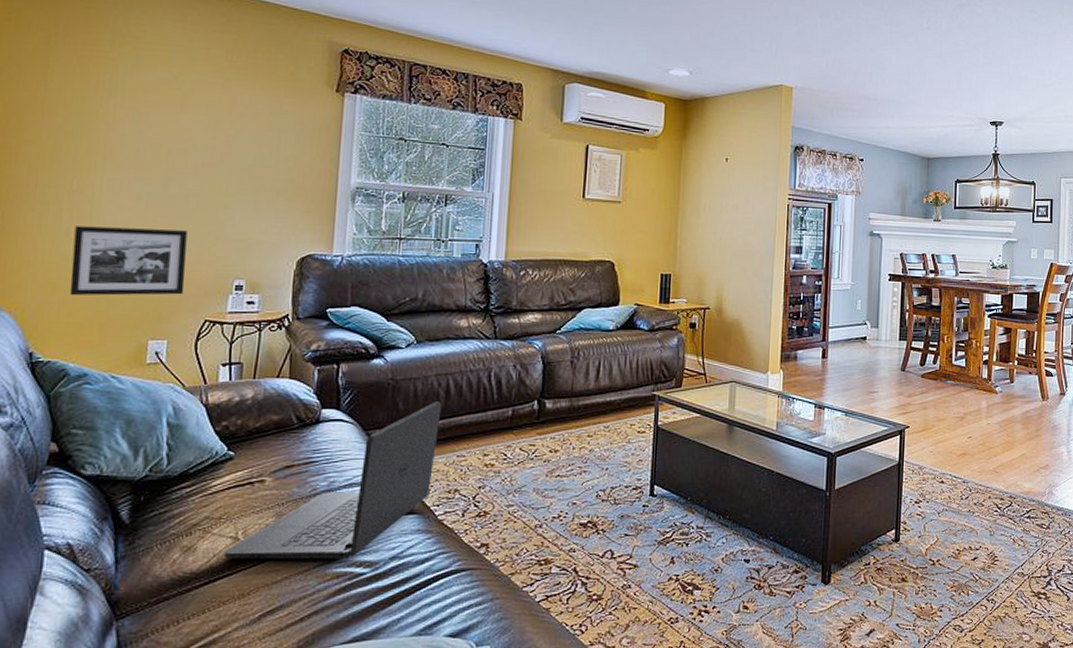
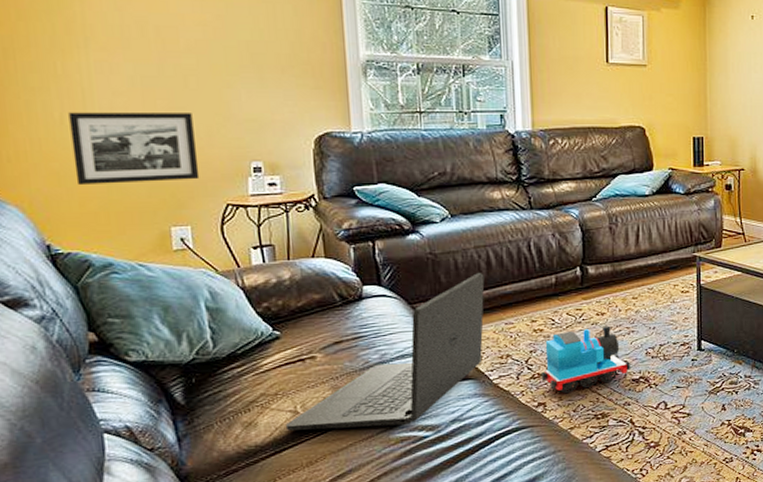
toy train: none [486,464,579,534] -> present [540,325,630,393]

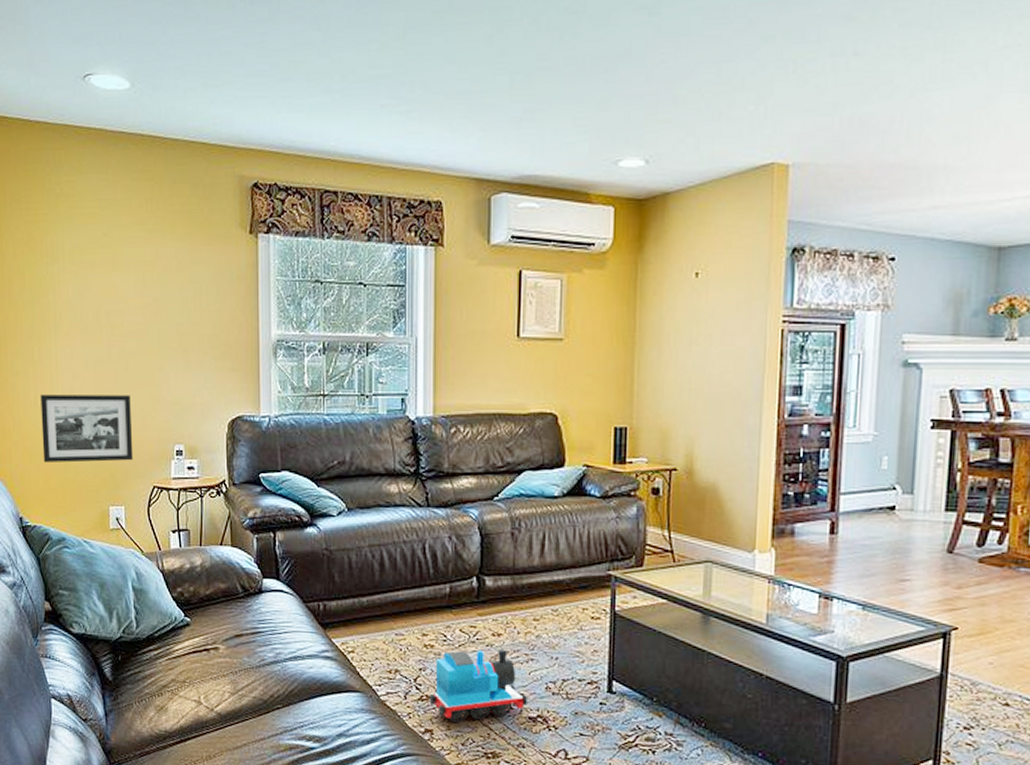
laptop: present [285,272,485,431] -> none [190,573,377,732]

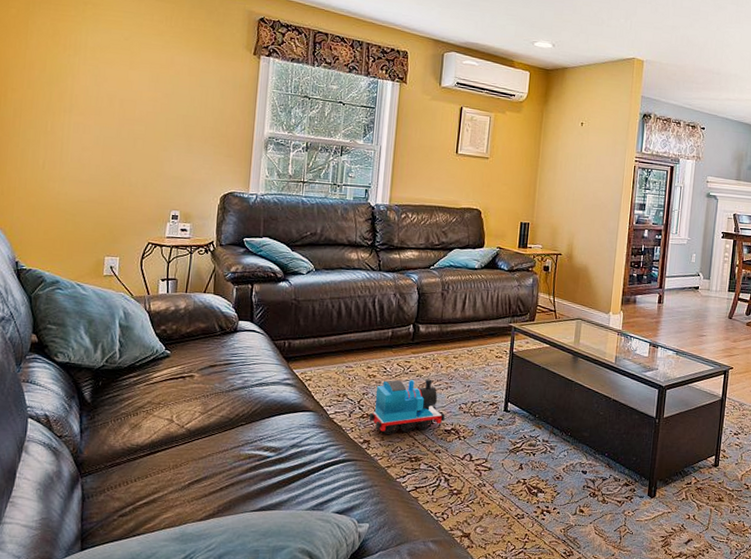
picture frame: present [40,394,134,463] -> none [45,160,135,221]

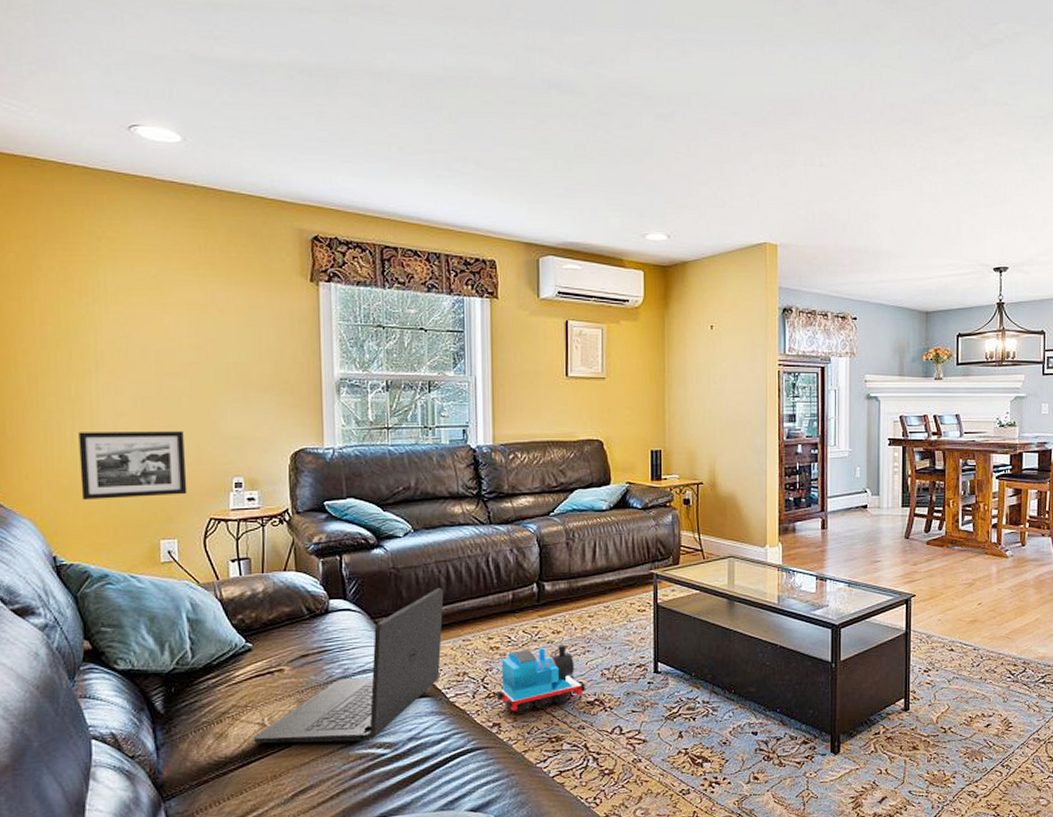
picture frame: none [45,160,135,221] -> present [78,431,187,501]
laptop: none [162,319,335,444] -> present [253,587,444,744]

